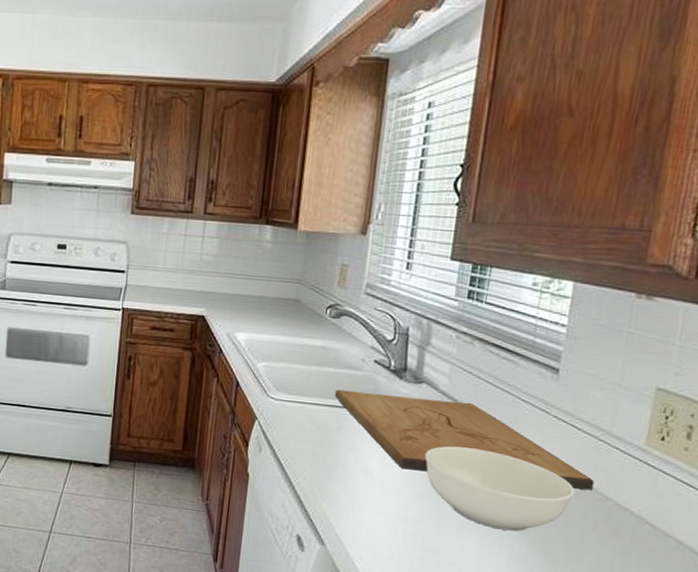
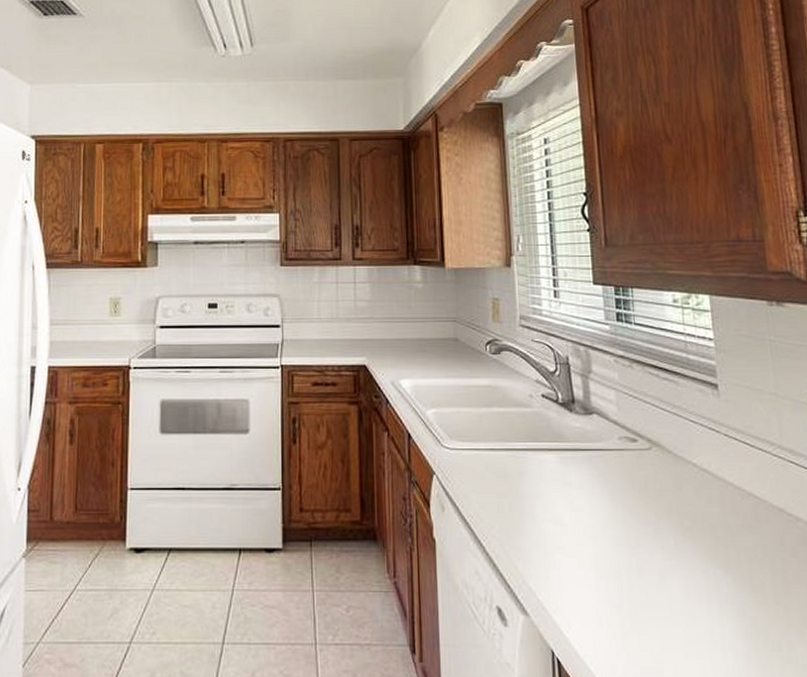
cutting board: present [334,389,594,491] -> none [508,430,781,512]
bowl: present [425,446,575,532] -> none [611,480,765,570]

